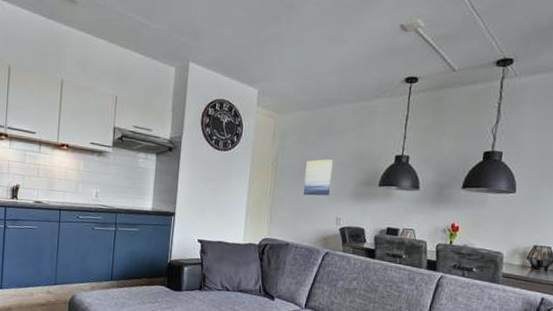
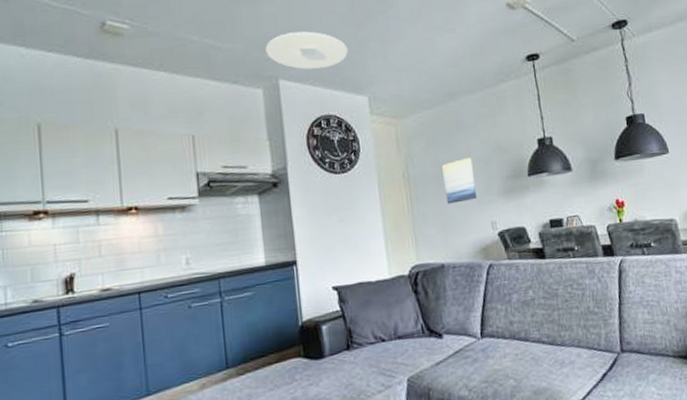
ceiling light: none [183,22,251,58] -> present [265,31,348,70]

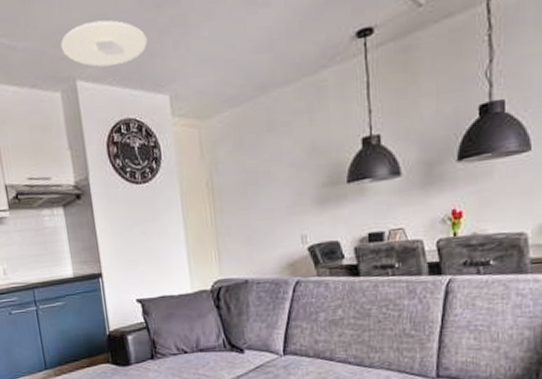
wall art: present [442,158,478,204] -> none [249,163,287,216]

